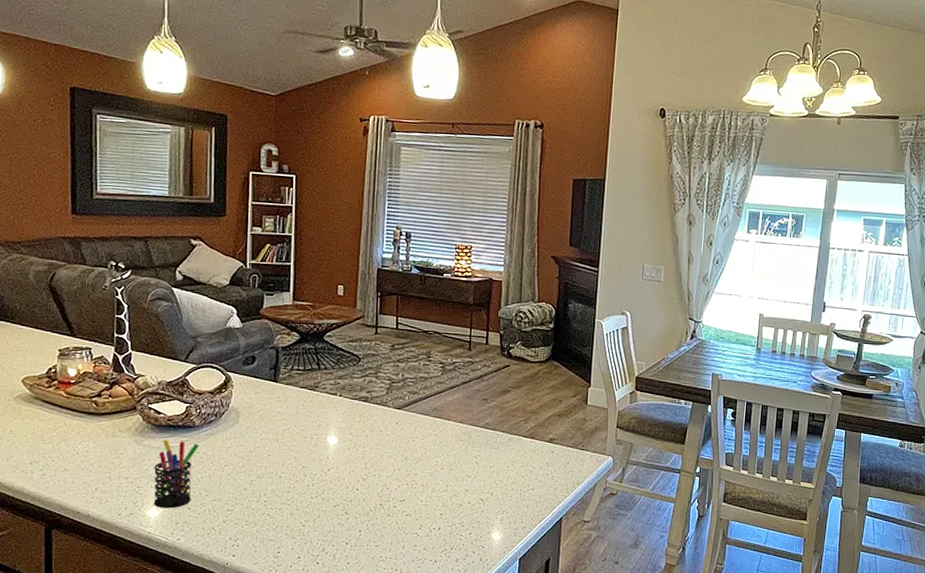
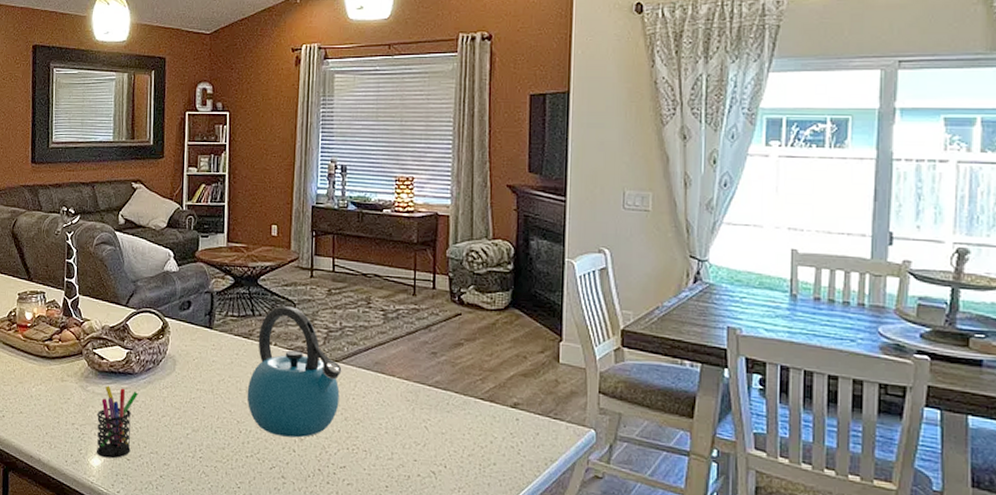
kettle: none [312,360,403,478] -> present [247,306,342,438]

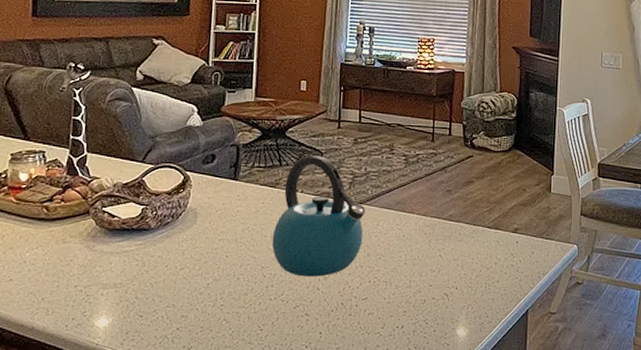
pen holder: present [96,385,138,459] -> none [103,243,154,317]

